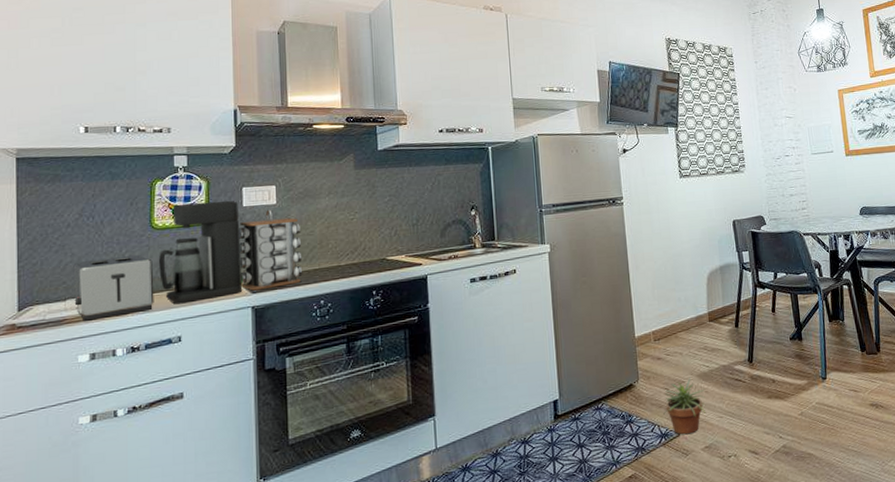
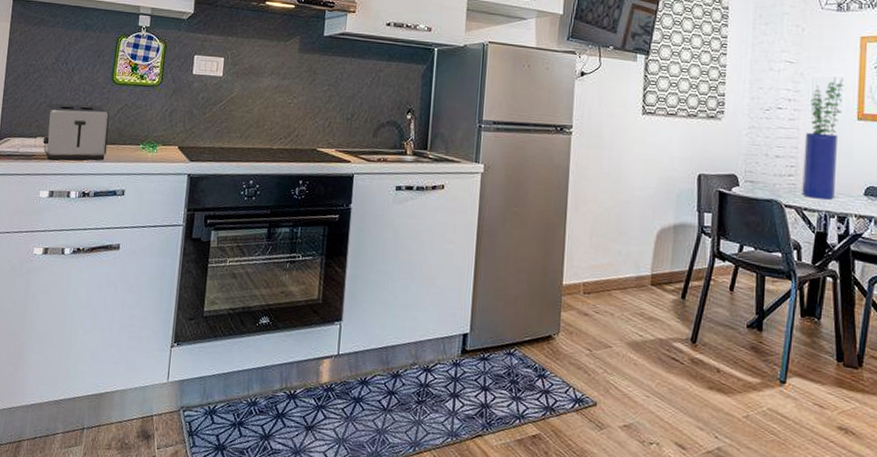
coffee maker: present [159,200,242,304] -> none [114,63,189,160]
spice rack: present [239,209,303,291] -> none [181,80,241,161]
potted plant: present [663,377,706,435] -> none [582,343,635,407]
vase: none [809,124,839,225] -> present [802,77,844,201]

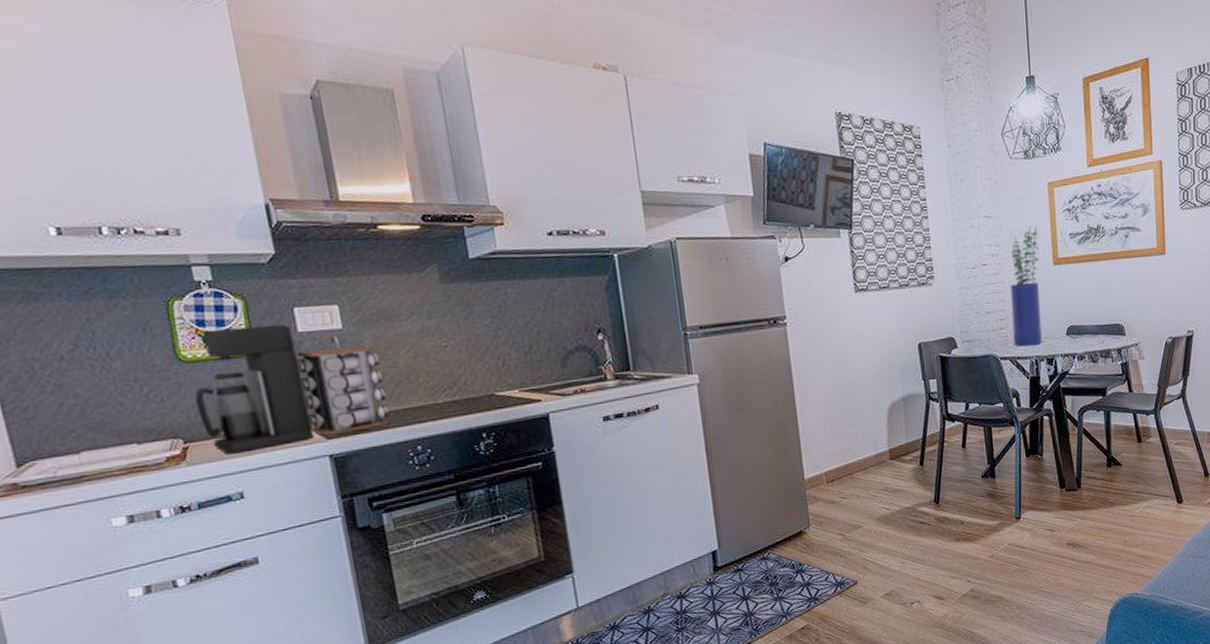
toaster: present [43,103,110,161] -> none [80,395,200,477]
coffee maker: none [114,63,189,160] -> present [195,324,313,454]
spice rack: none [181,80,241,161] -> present [297,335,390,436]

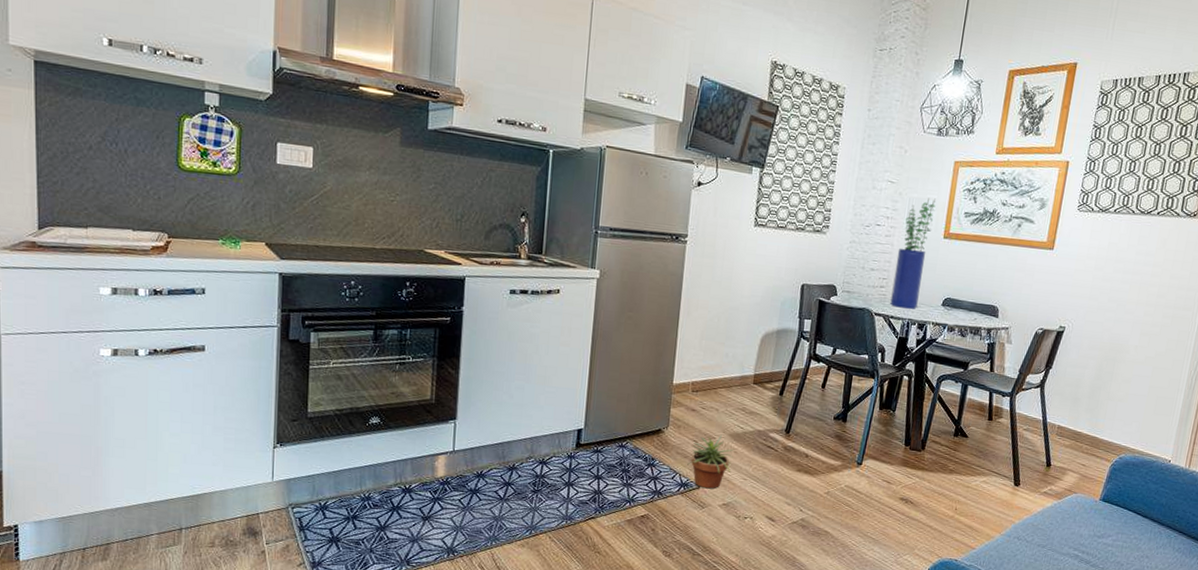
coffee maker: present [195,324,313,454] -> none [185,148,272,257]
spice rack: present [297,335,390,436] -> none [269,172,336,260]
potted plant: none [838,521,886,583] -> present [687,434,735,489]

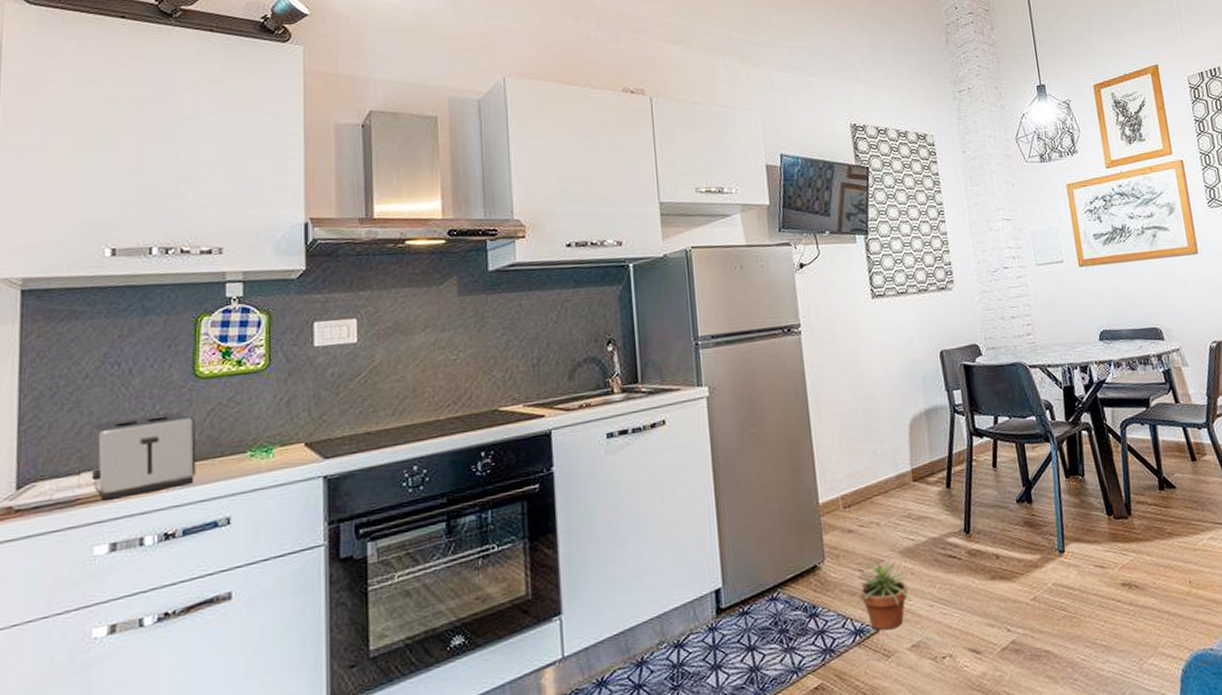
toaster: none [95,189,179,256] -> present [91,412,196,501]
vase: present [890,197,936,310] -> none [1033,227,1073,354]

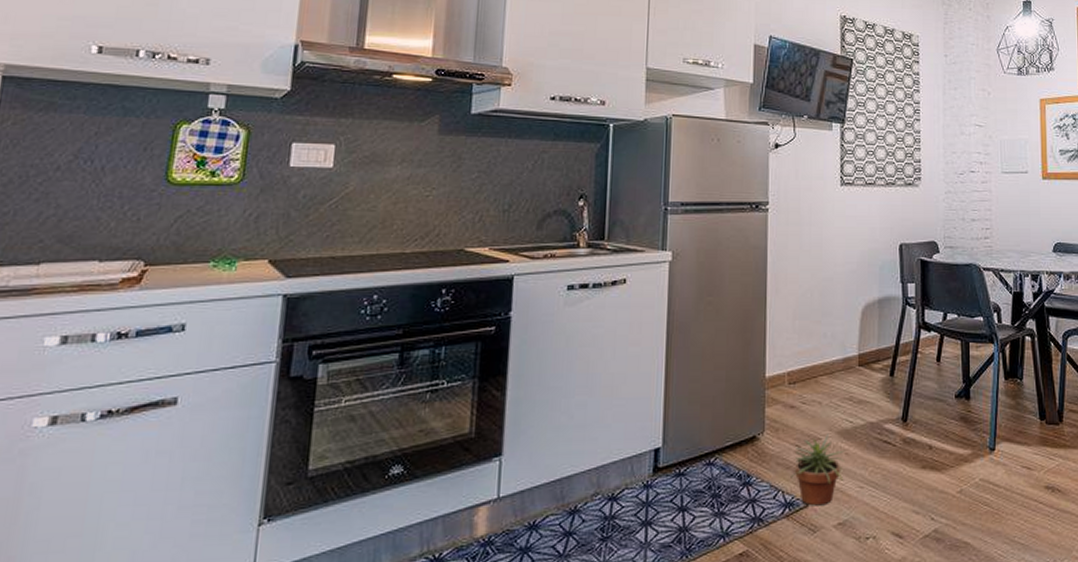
toaster: present [91,412,196,501] -> none [50,215,162,293]

